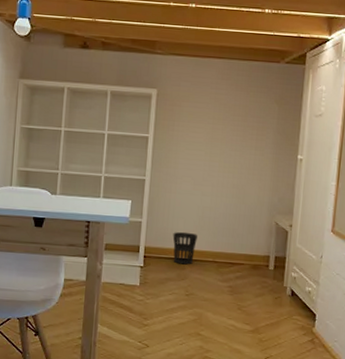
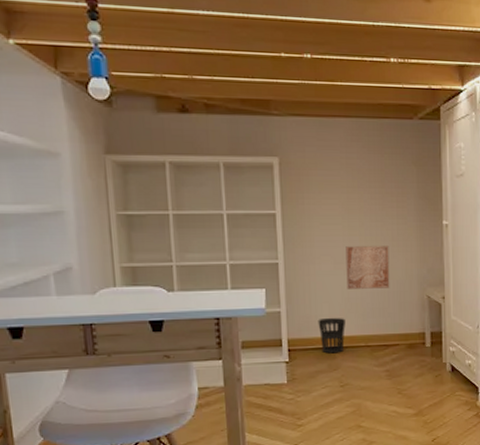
wall art: none [202,170,245,212] -> present [345,246,390,289]

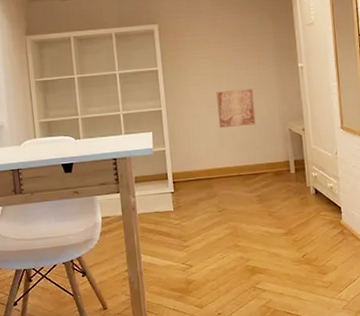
wastebasket: present [318,317,345,354] -> none [196,152,220,184]

